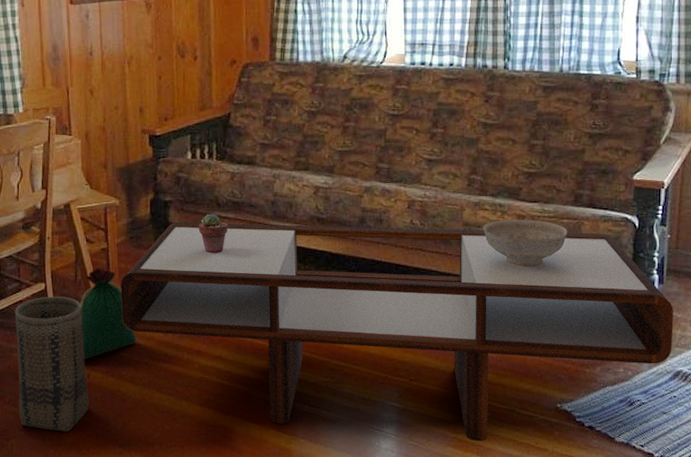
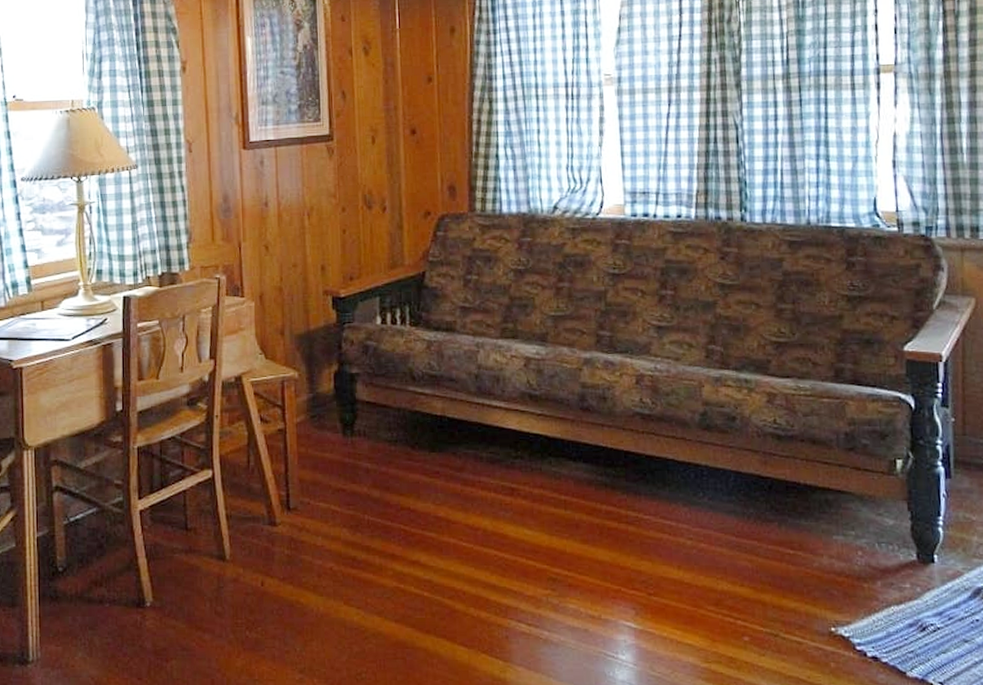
basket: present [15,297,89,432] -> none [177,486,263,652]
bag: present [80,268,137,360] -> none [253,452,320,563]
coffee table: present [120,222,673,442] -> none [300,399,969,674]
potted succulent: present [198,213,228,254] -> none [390,388,425,436]
decorative bowl: present [483,219,568,267] -> none [727,398,830,455]

